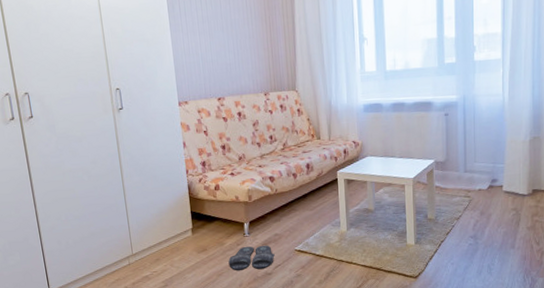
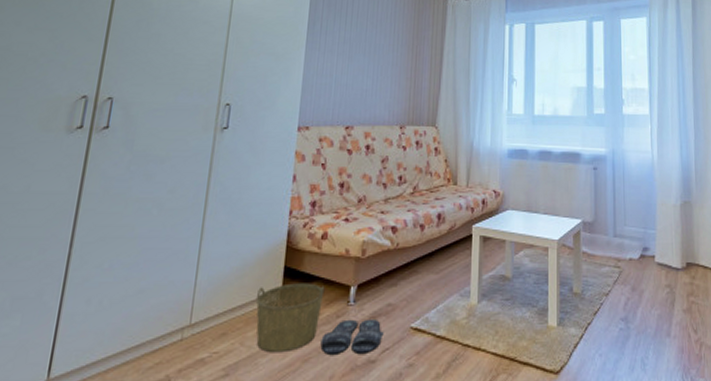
basket: none [174,222,225,271] -> present [256,283,325,353]

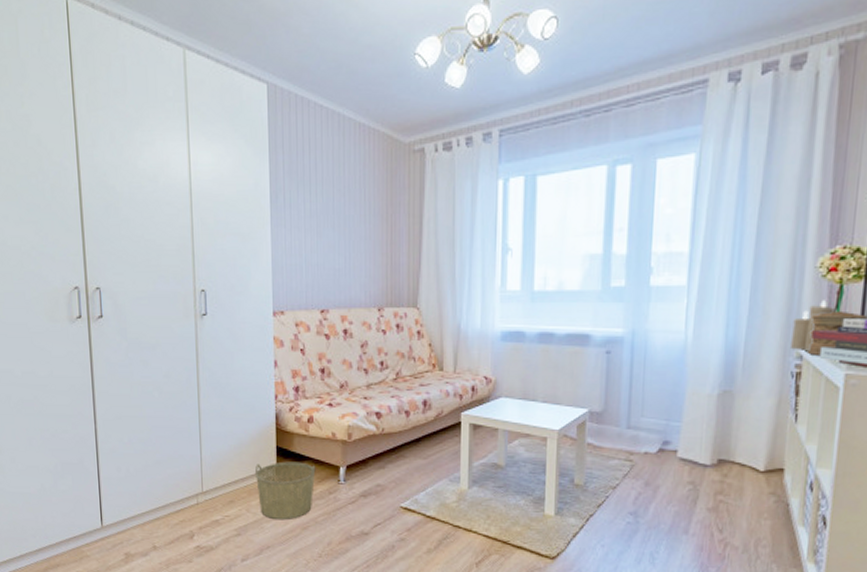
slippers: present [320,318,384,355] -> none [317,496,375,527]

